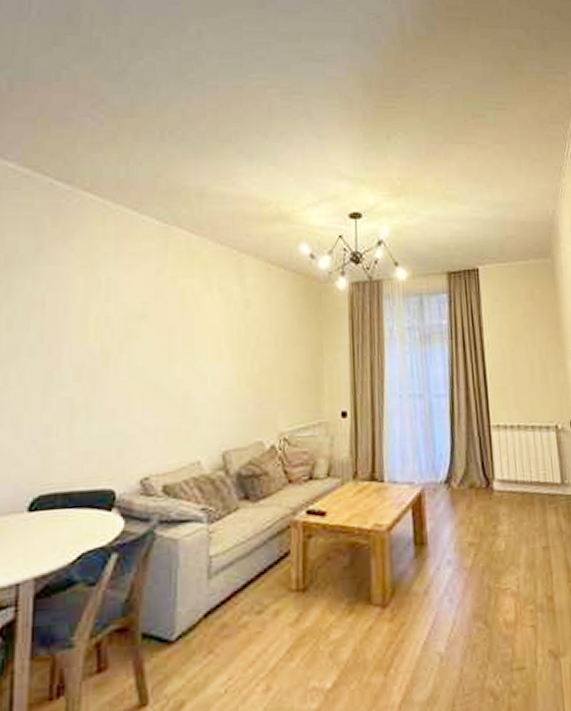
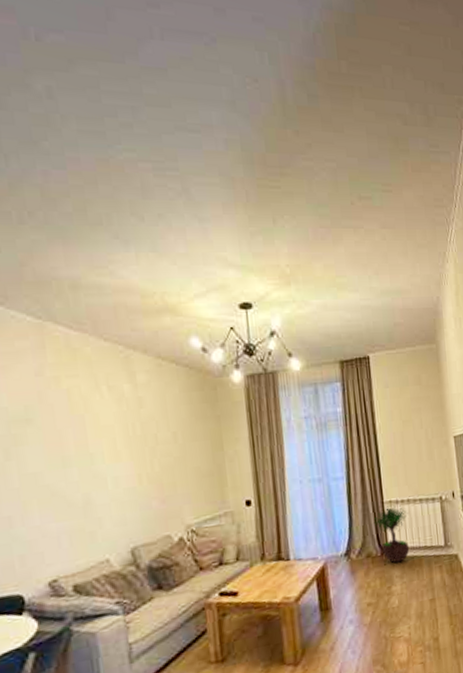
potted tree: none [478,426,519,498] -> present [373,502,410,563]

